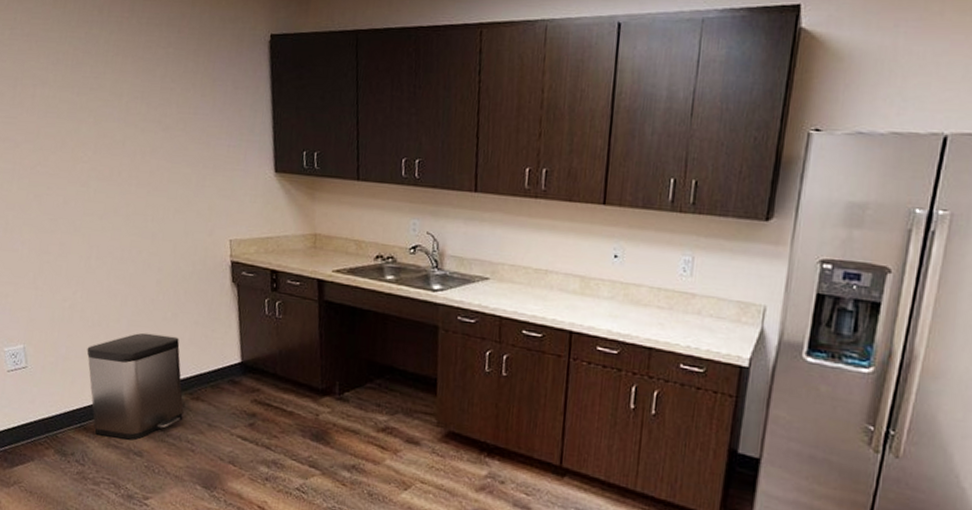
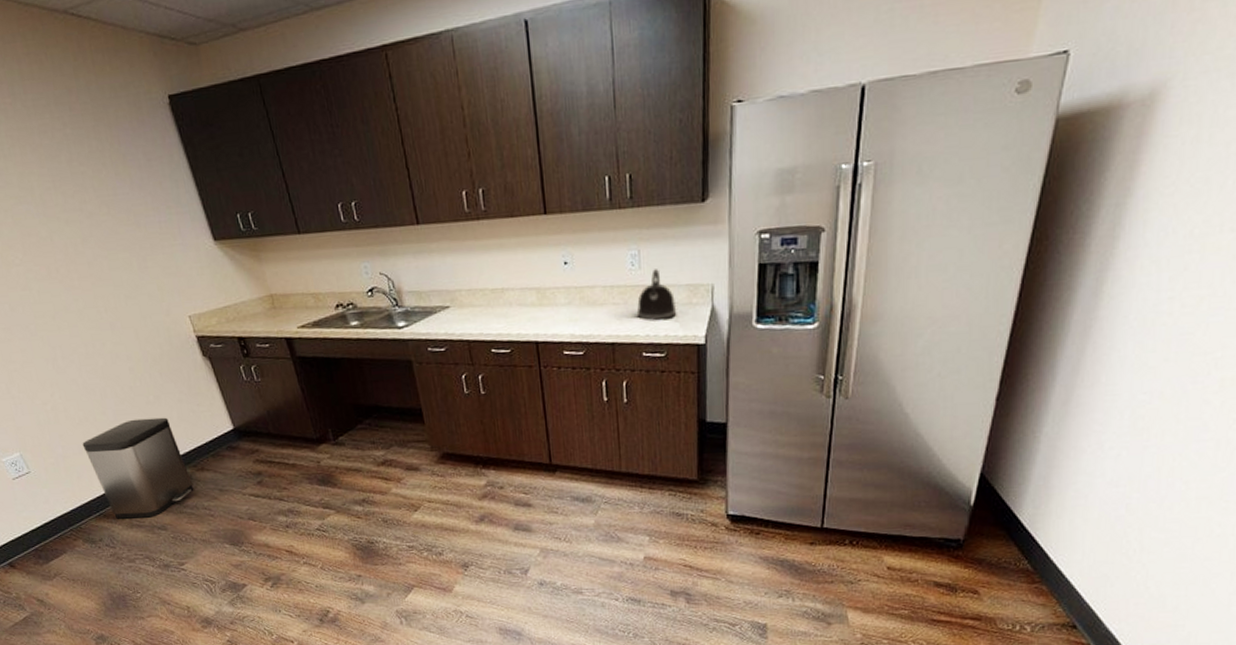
kettle: none [680,279,724,334] -> present [636,269,677,322]

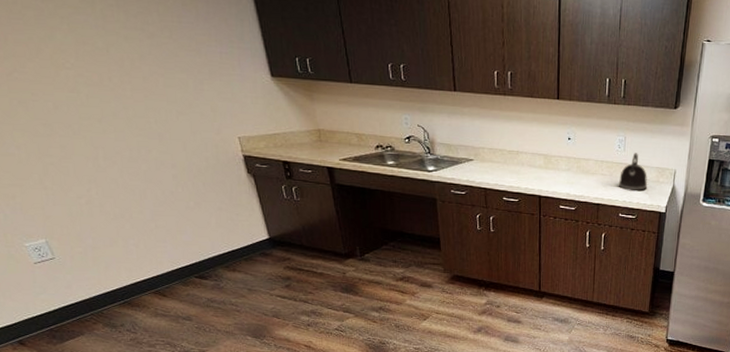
pedal bin: present [82,417,193,519] -> none [114,220,222,309]

